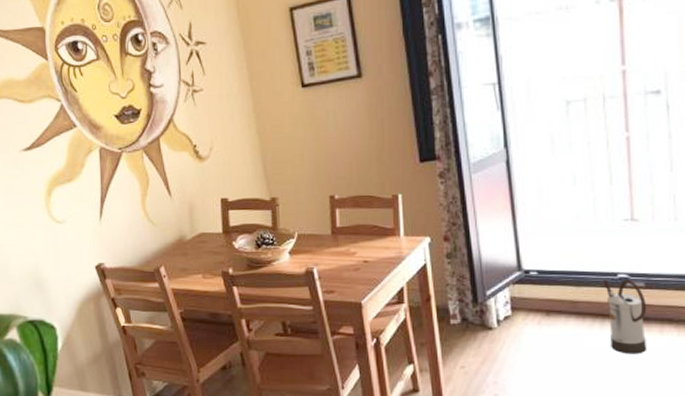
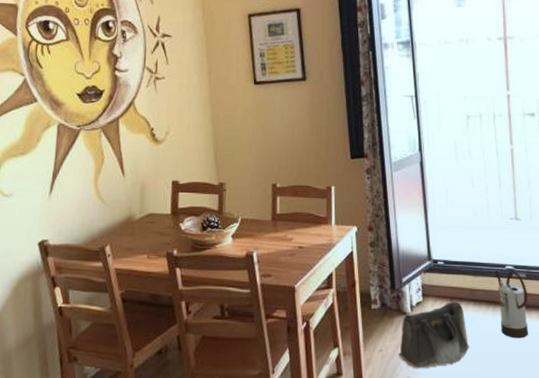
saddlebag: none [483,315,571,386] -> present [398,301,470,369]

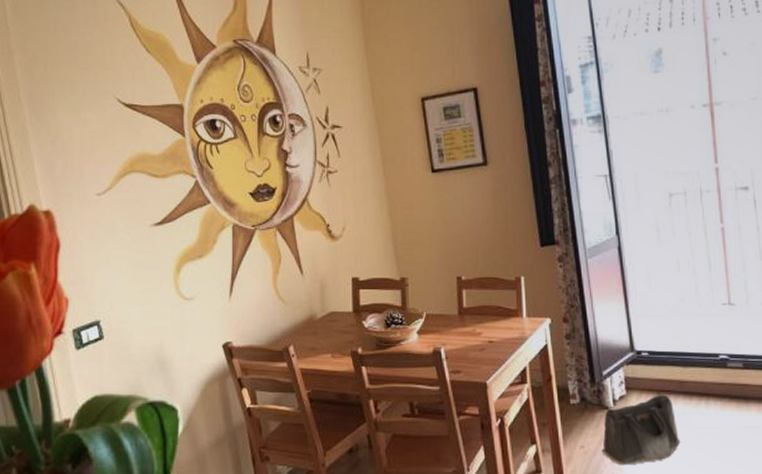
watering can: present [495,270,528,338] -> none [707,360,747,433]

